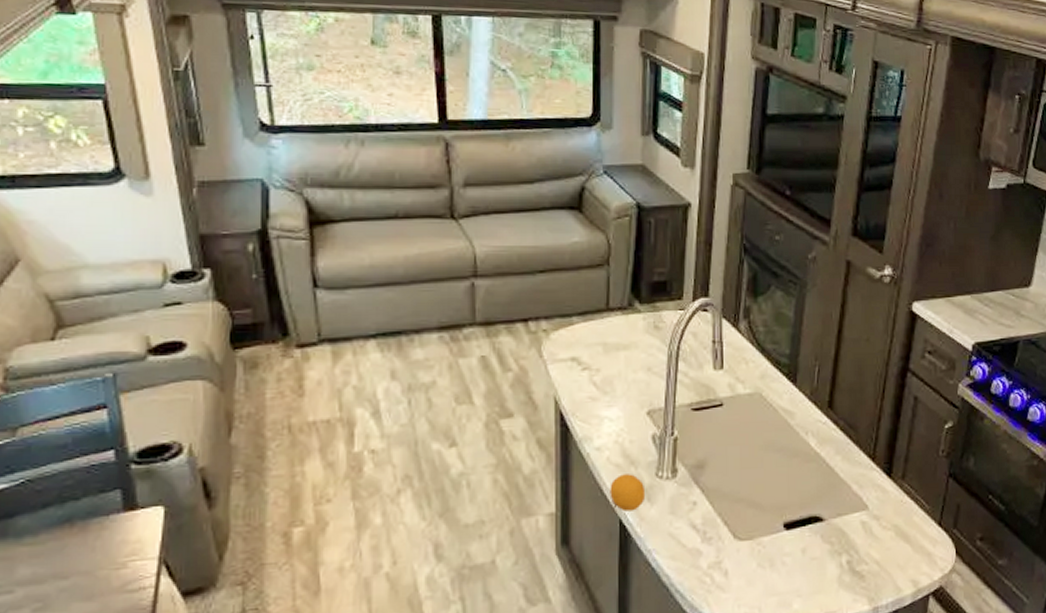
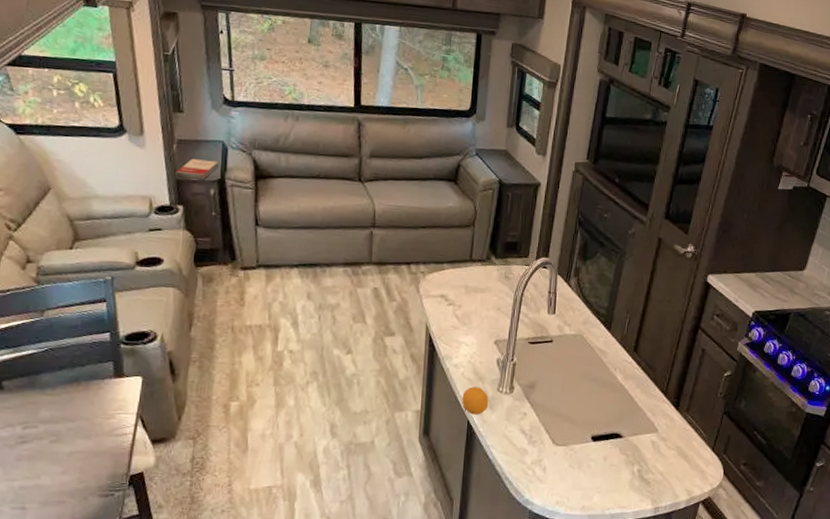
book: none [196,205,258,232] -> present [174,159,219,180]

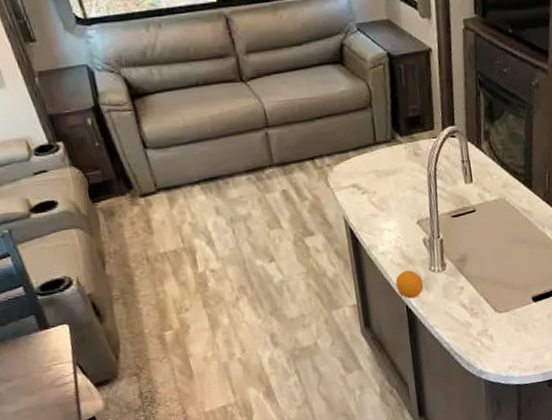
book: present [174,159,219,180] -> none [44,87,89,113]

